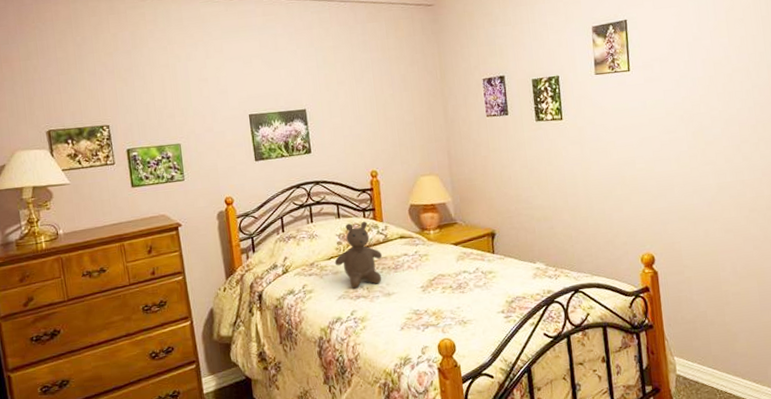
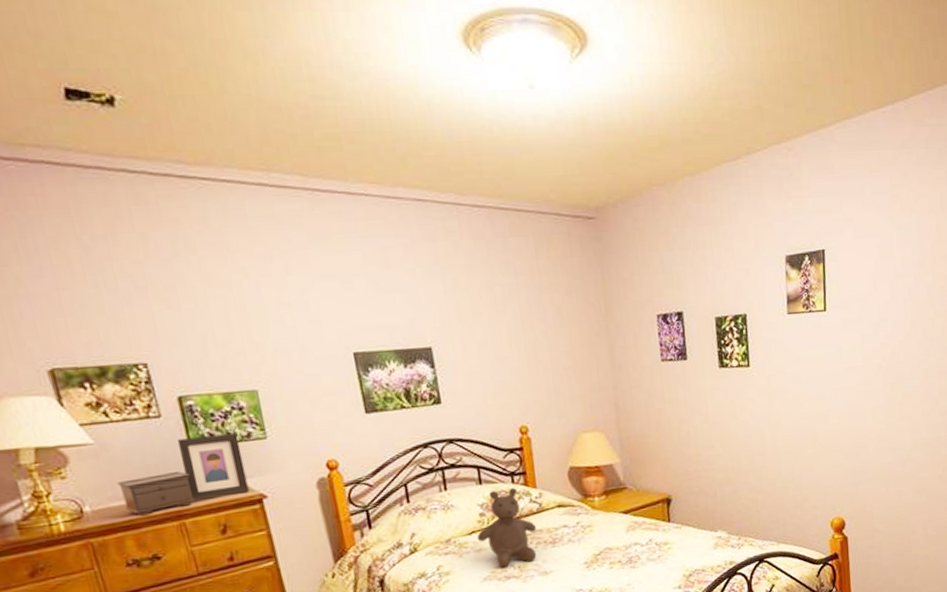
jewelry box: none [81,205,132,239] -> present [116,472,195,517]
picture frame: none [124,176,170,227] -> present [178,433,250,501]

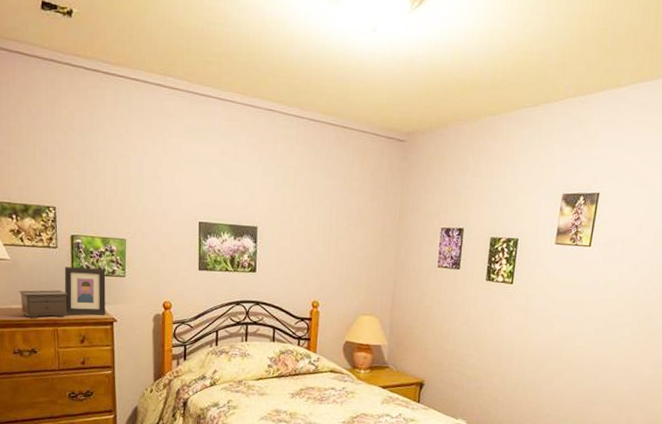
teddy bear: present [476,488,537,568] -> none [262,349,311,412]

